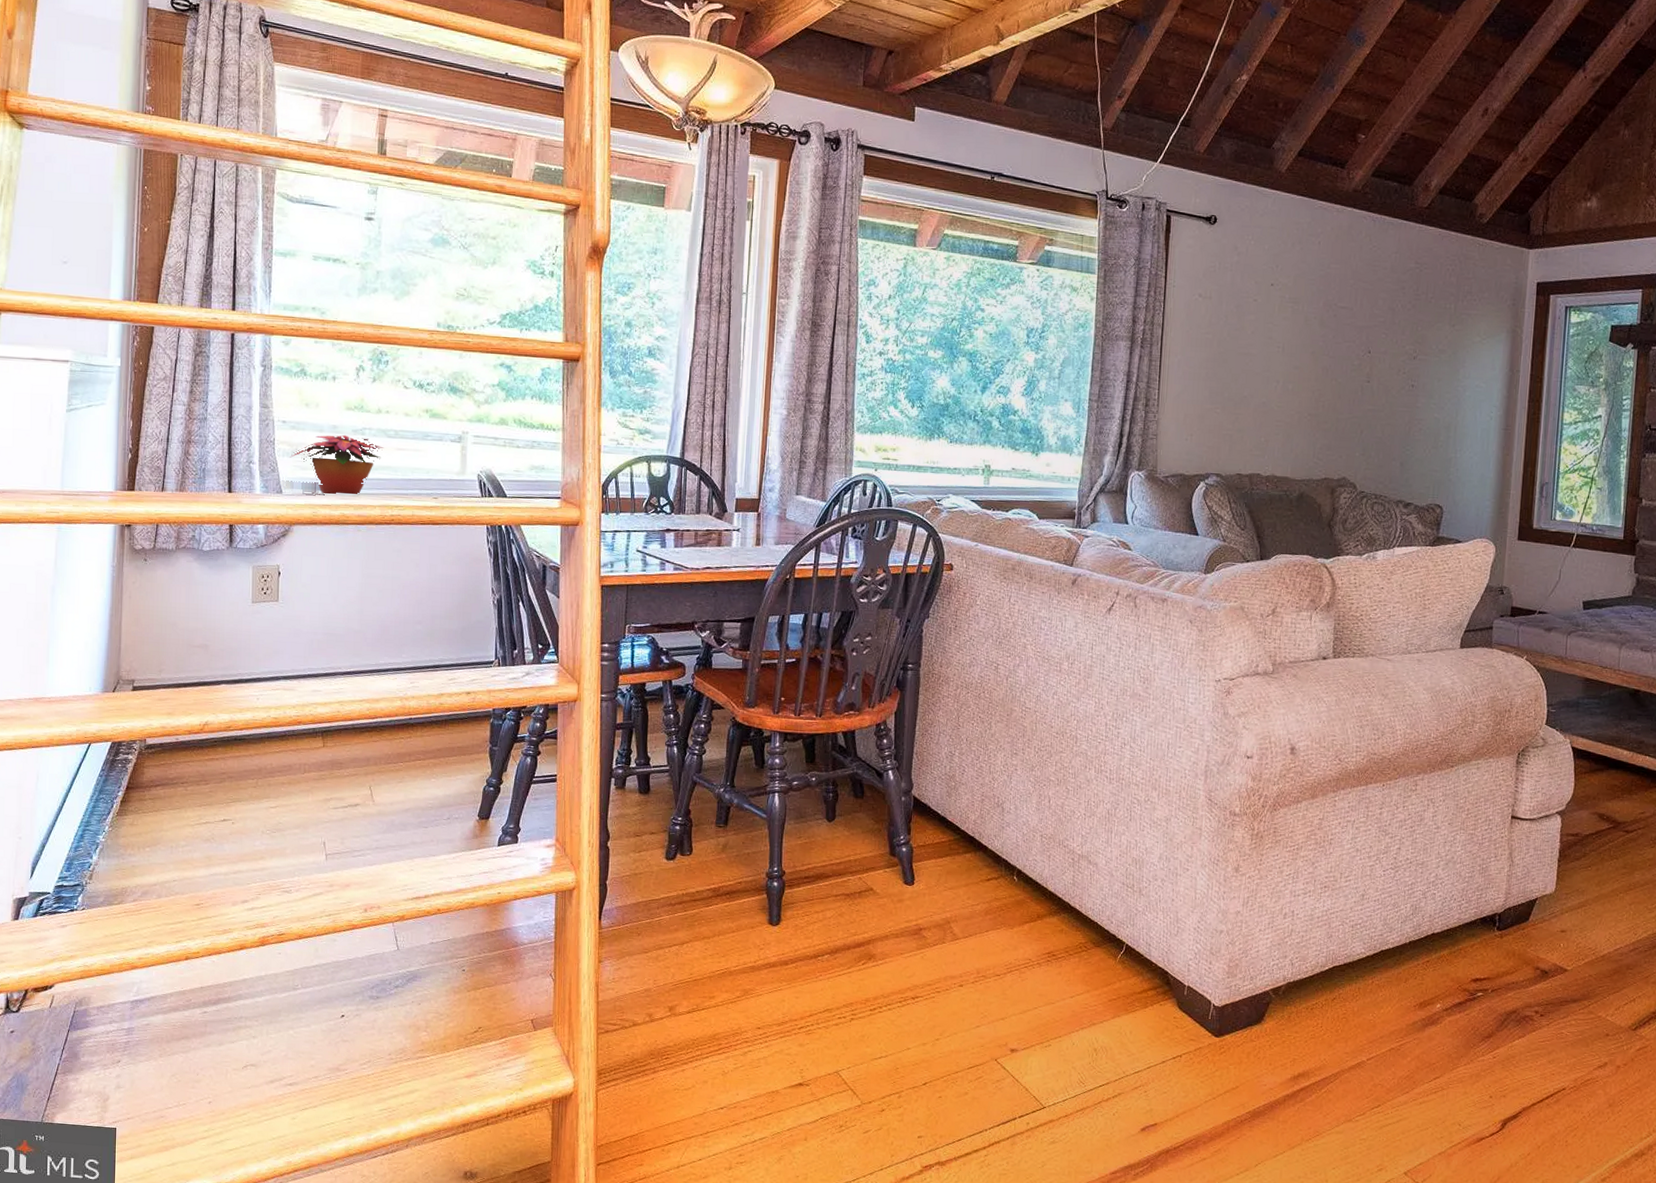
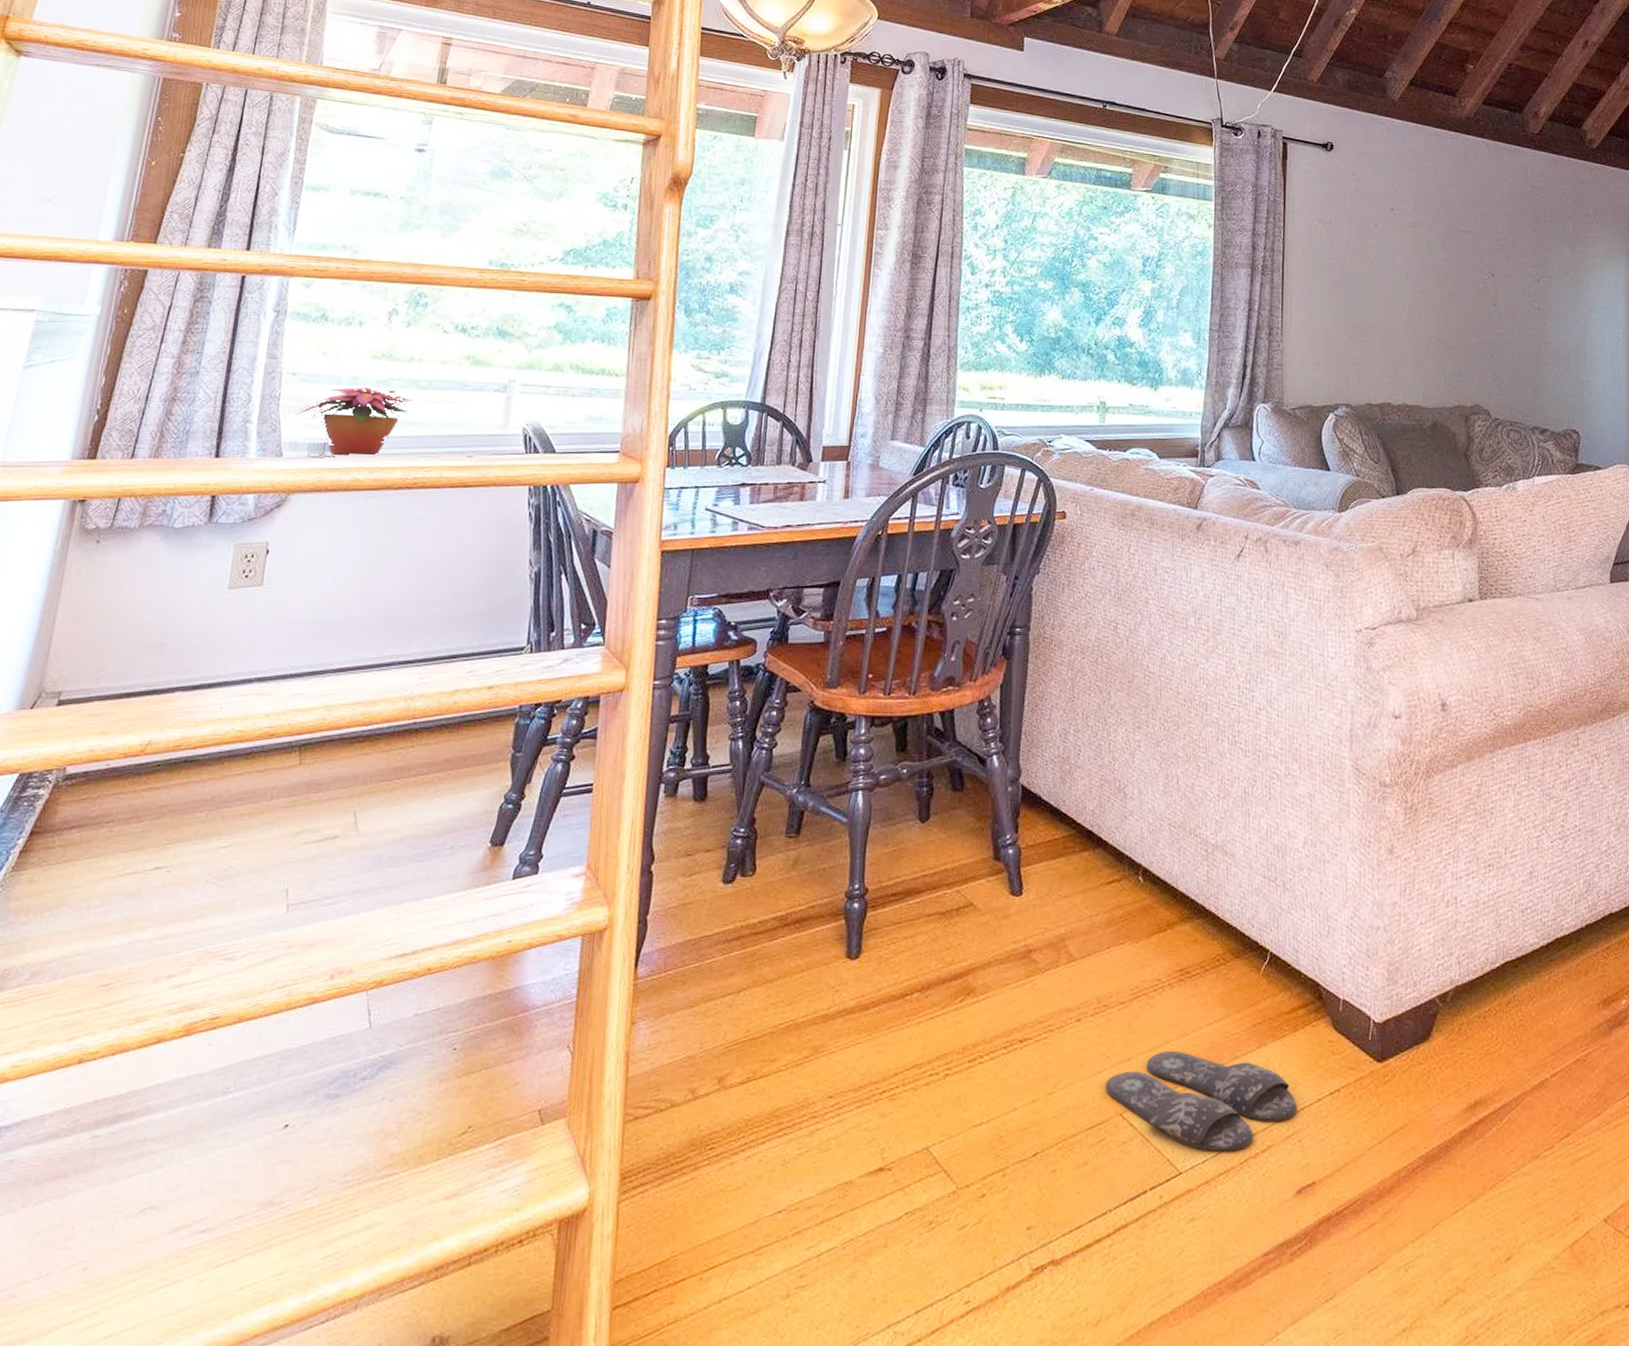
slippers: none [983,1015,1145,1095] -> present [1105,1051,1298,1151]

